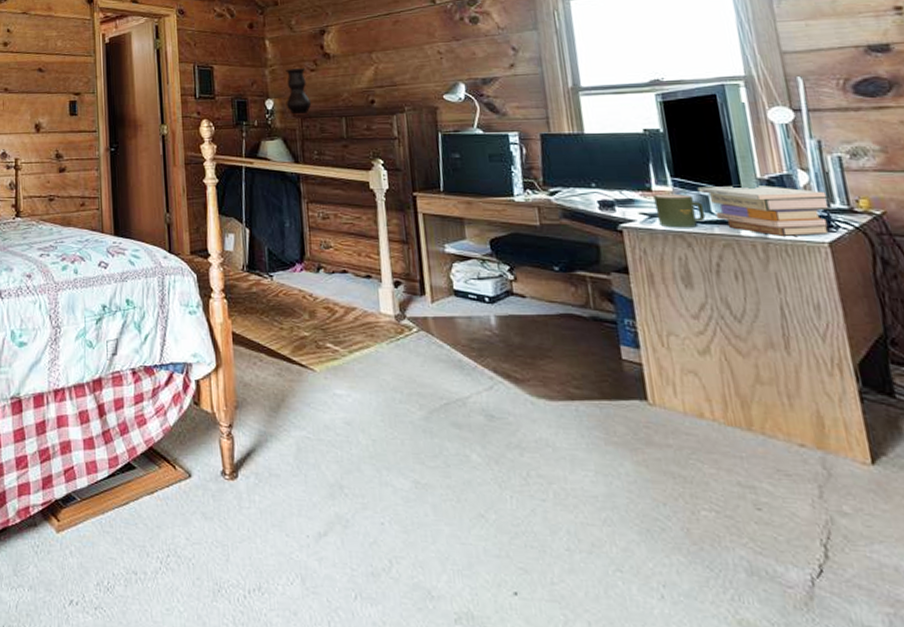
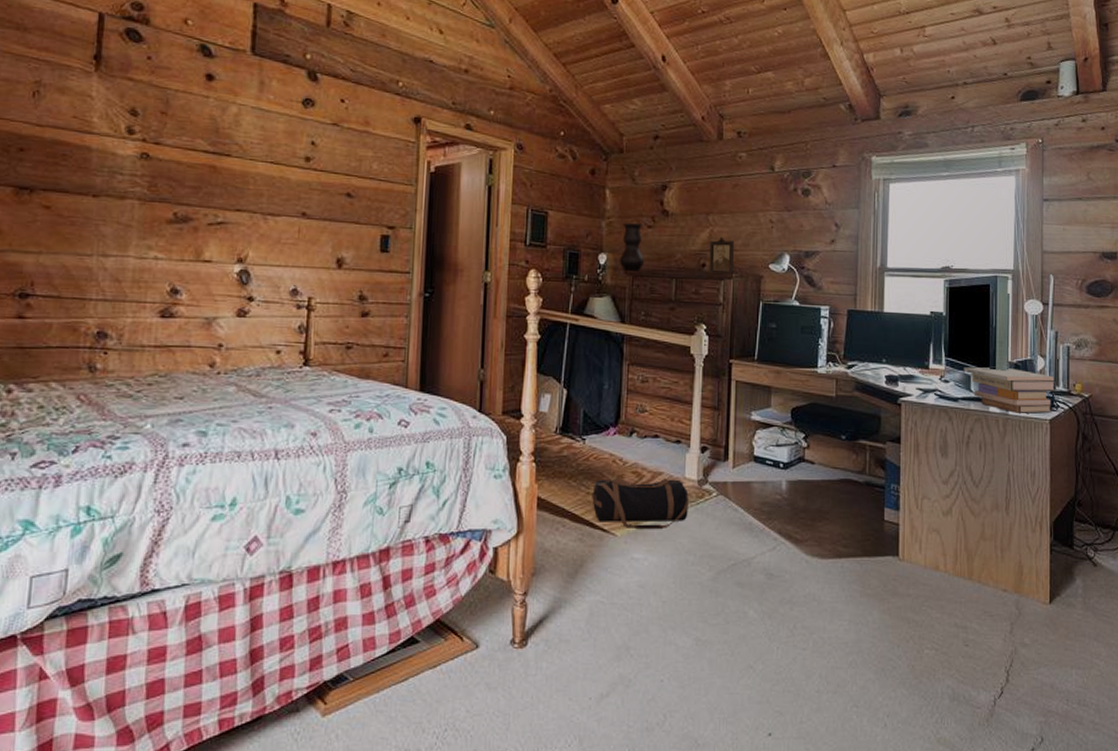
duffel bag: none [285,313,389,365] -> present [592,478,689,529]
photo frame: none [376,72,409,110] -> present [709,236,737,276]
mug: present [653,193,706,229] -> none [929,371,966,405]

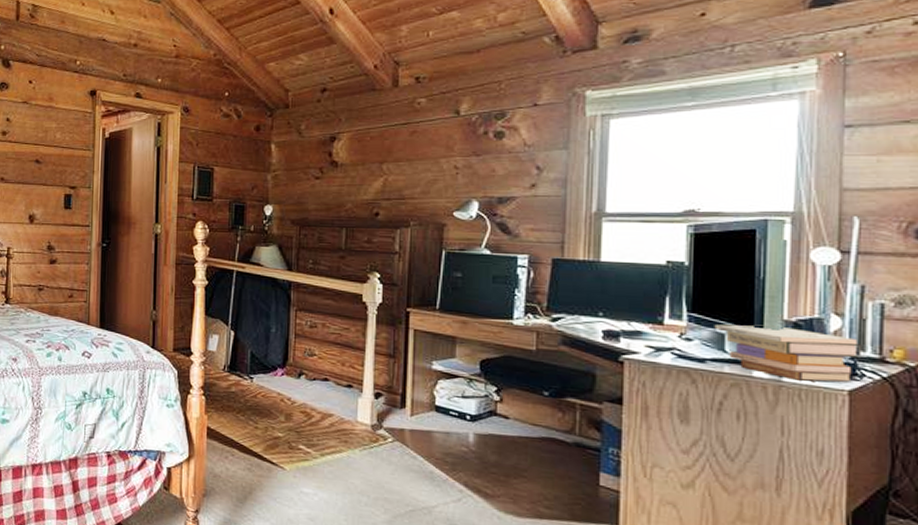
duffel bag: present [592,478,689,529] -> none [260,416,362,468]
vase: present [619,223,645,273] -> none [285,175,313,223]
photo frame: present [709,236,737,276] -> none [383,185,415,224]

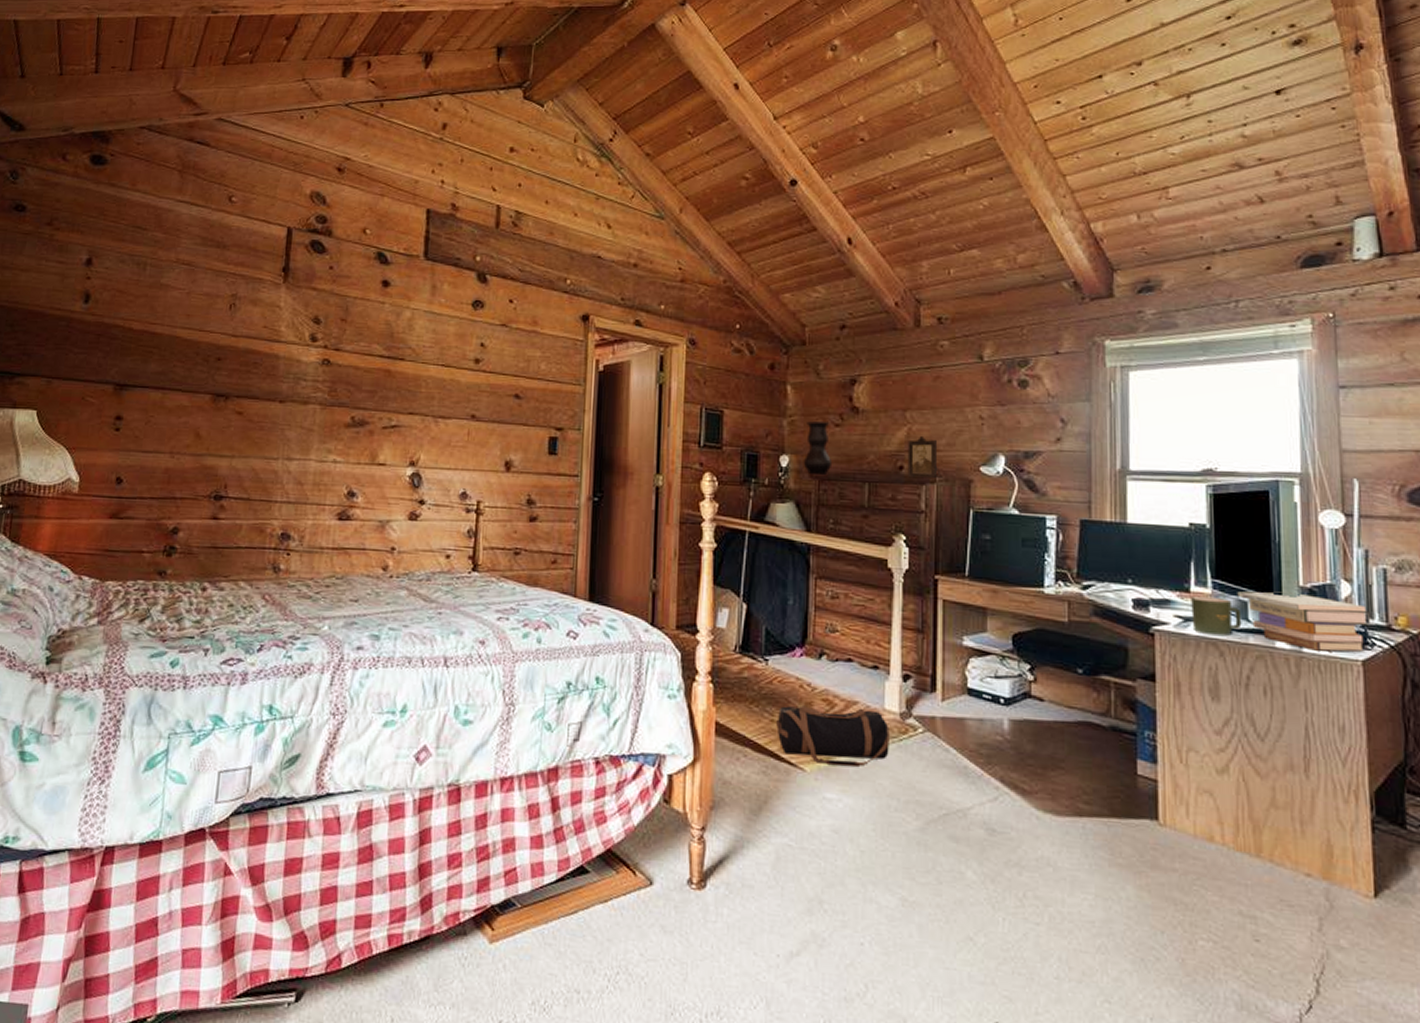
duffel bag: none [260,416,362,468] -> present [776,705,890,766]
vase: none [285,175,313,223] -> present [803,421,833,476]
photo frame: none [383,185,415,224] -> present [907,435,941,479]
mug: none [664,328,718,366] -> present [1191,596,1242,637]

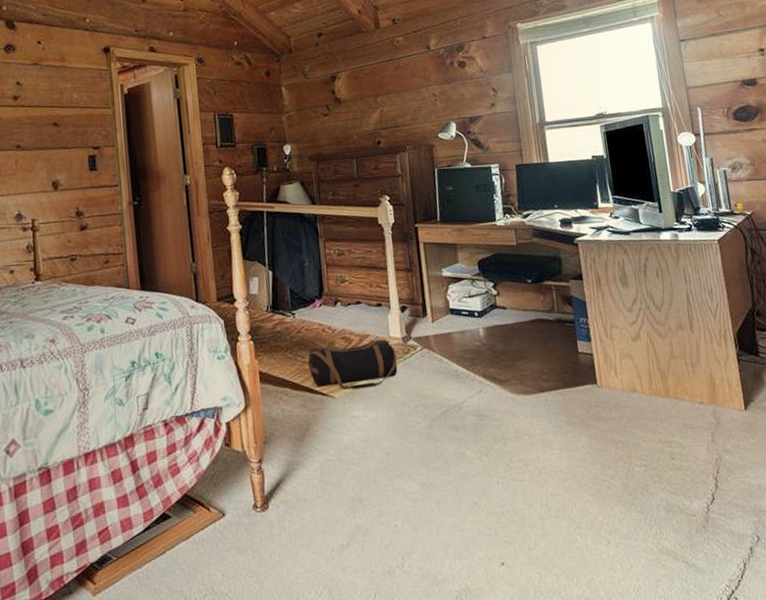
vase: present [803,421,833,476] -> none [301,113,326,159]
photo frame: present [907,435,941,479] -> none [381,114,410,150]
mug: present [1191,596,1242,637] -> none [600,209,636,239]
books: present [1237,591,1368,653] -> none [630,197,719,238]

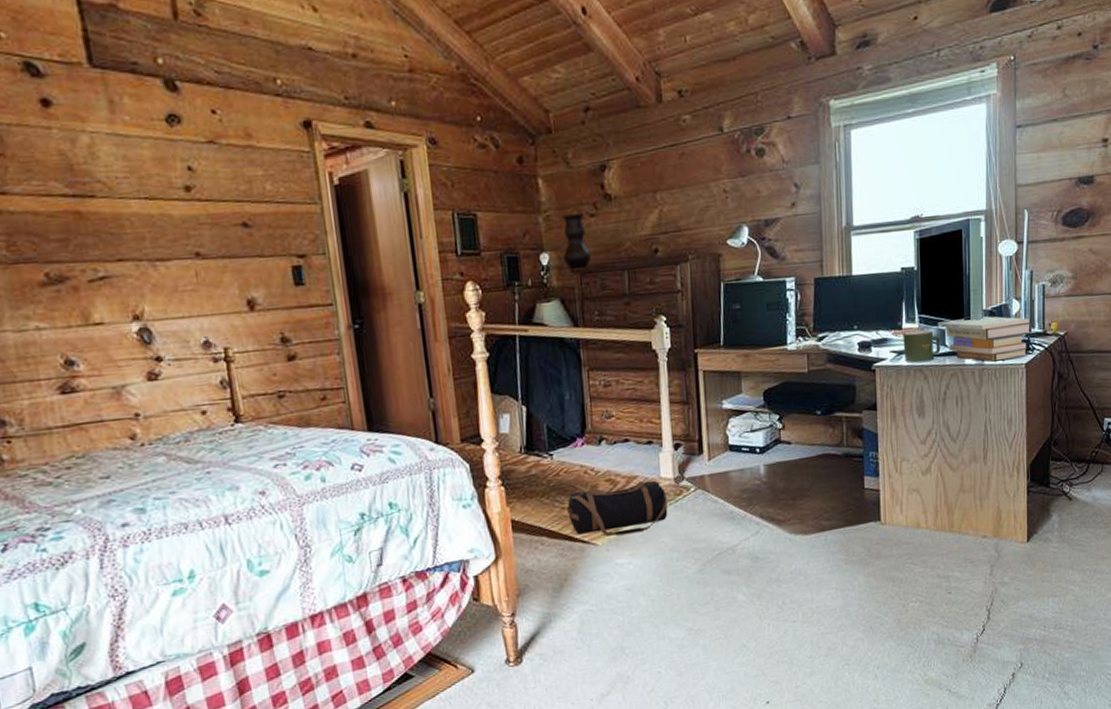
vase: none [301,113,326,159] -> present [562,213,592,270]
mug: none [600,209,636,239] -> present [903,330,941,364]
books: none [630,197,719,238] -> present [937,315,1031,362]

